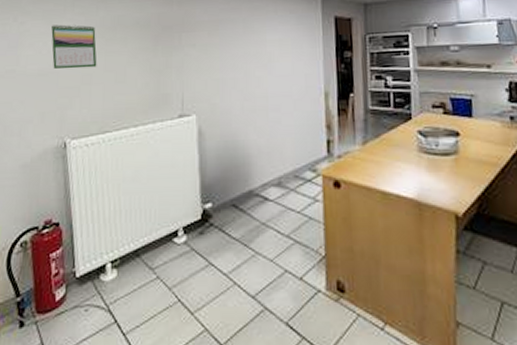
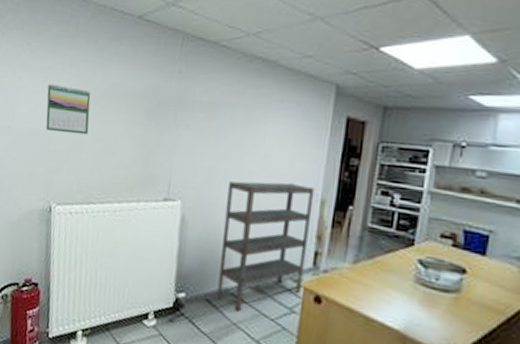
shelving unit: none [239,81,321,211] -> present [216,181,315,312]

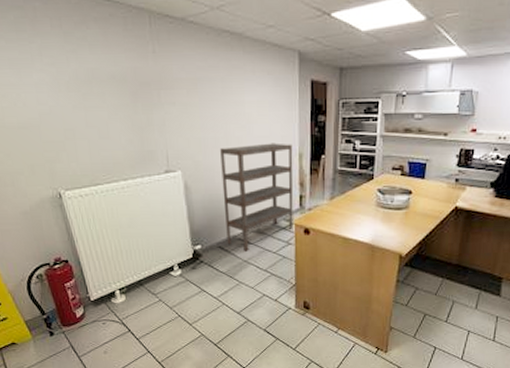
calendar: present [45,84,91,135] -> none [22,75,78,123]

